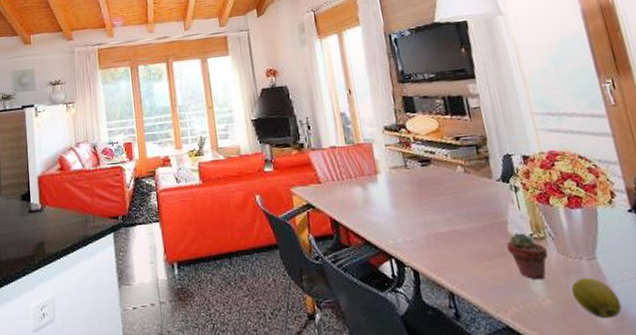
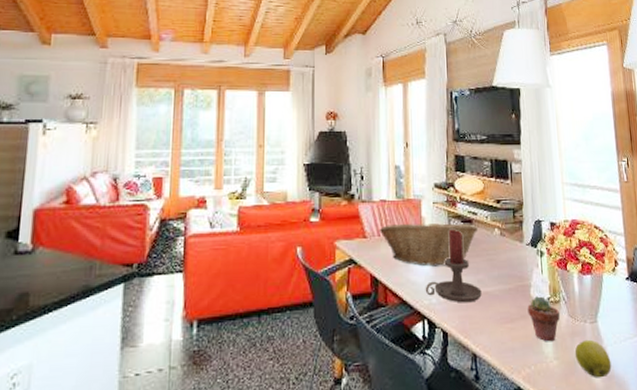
fruit basket: none [332,162,439,207] -> present [379,220,479,267]
candle holder: none [388,169,452,242] -> present [425,229,482,303]

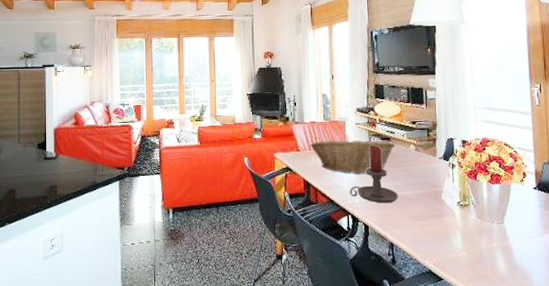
potted succulent: present [527,296,560,342] -> none [439,200,469,237]
apple: present [574,339,612,378] -> none [481,236,516,268]

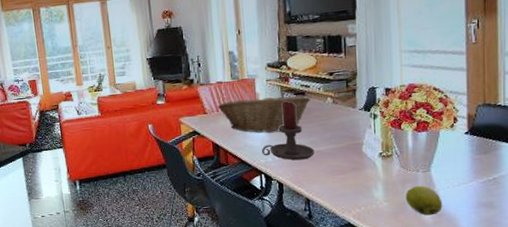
apple: none [481,236,516,268] -> present [405,185,443,216]

